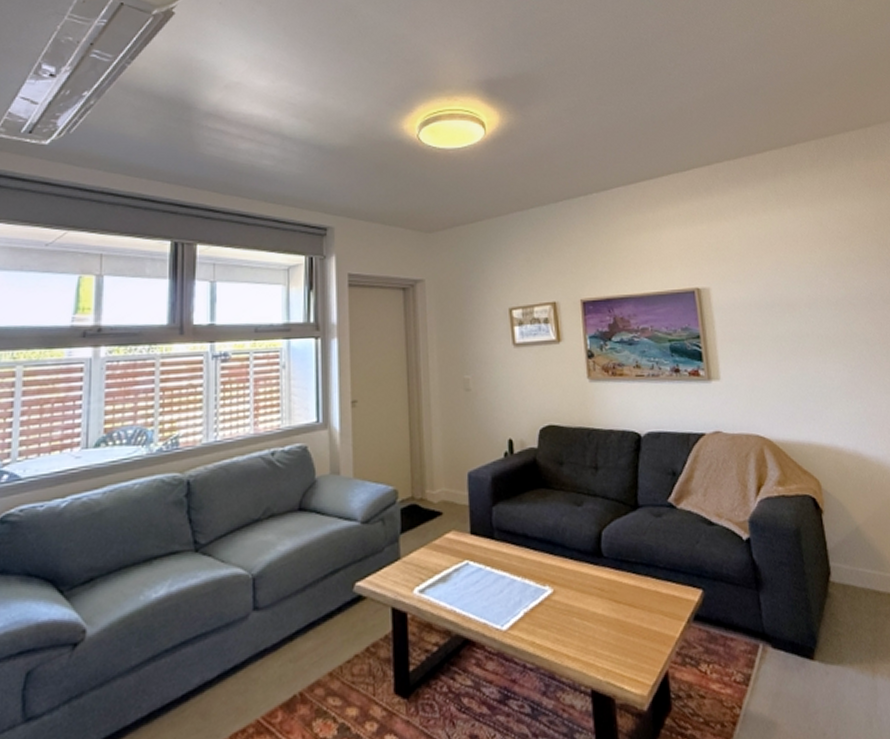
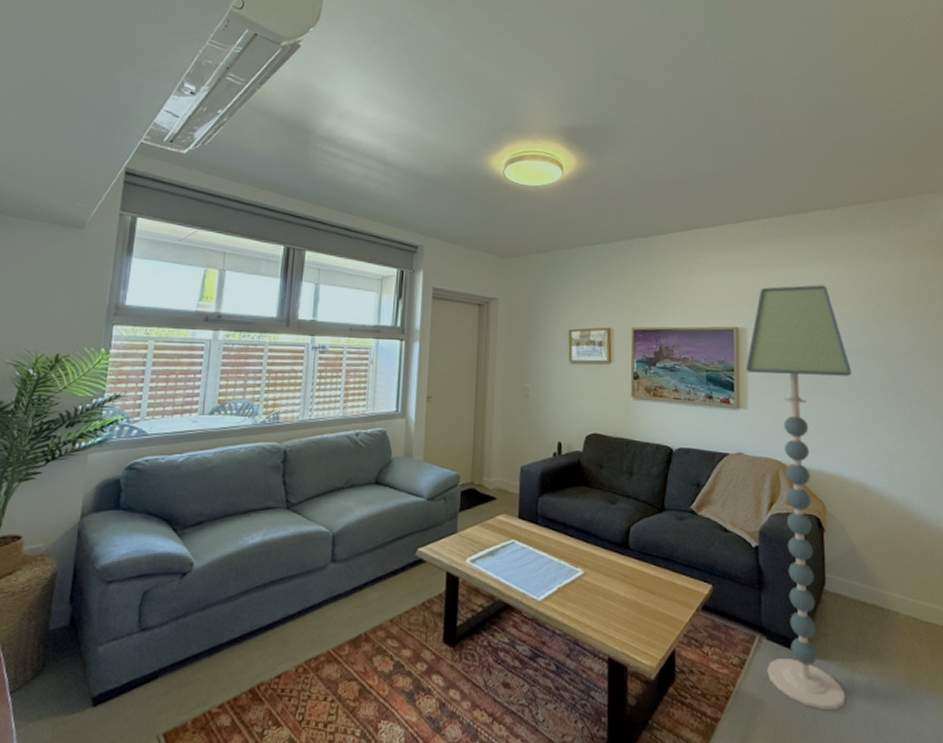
floor lamp: none [713,232,870,726] -> present [746,285,852,711]

